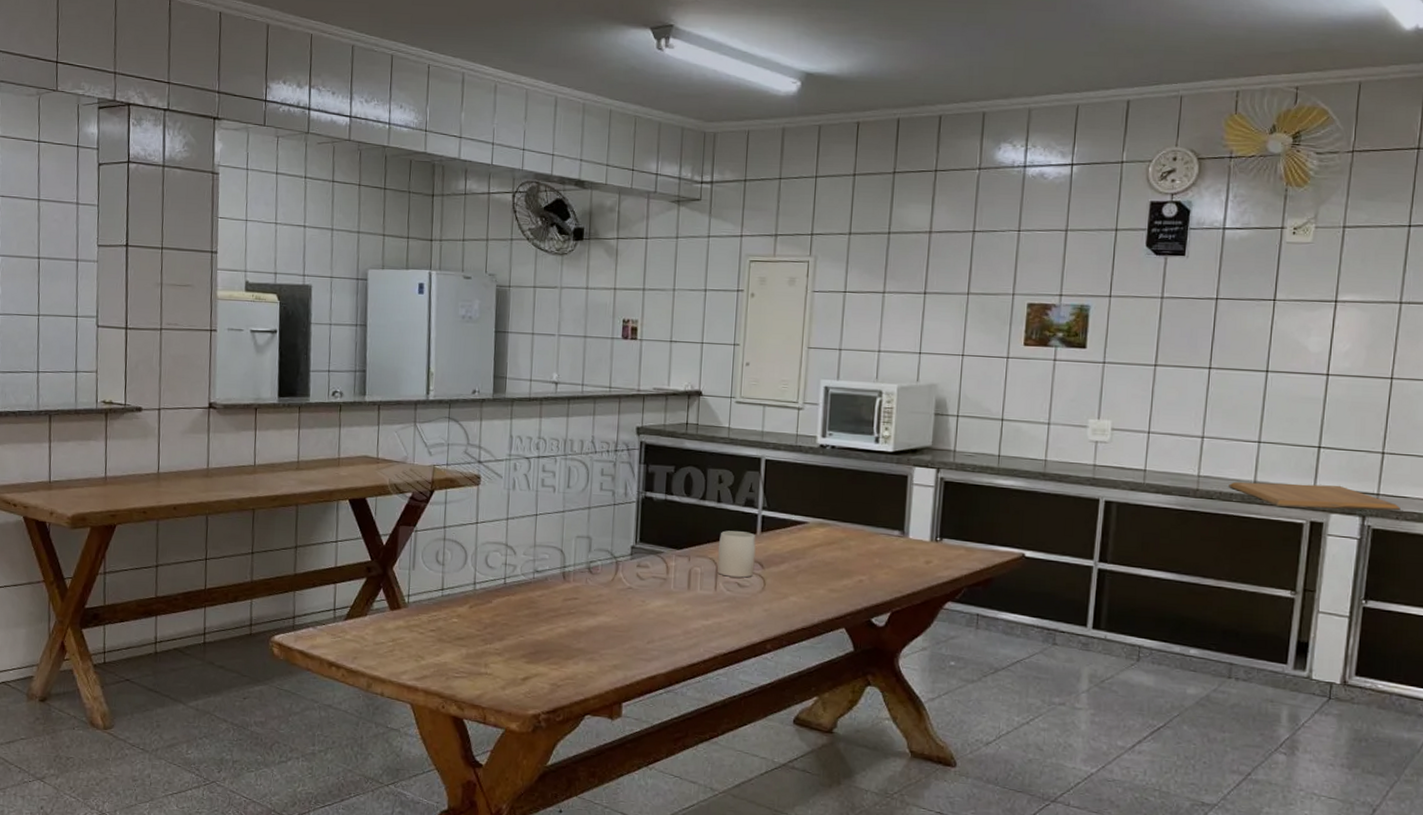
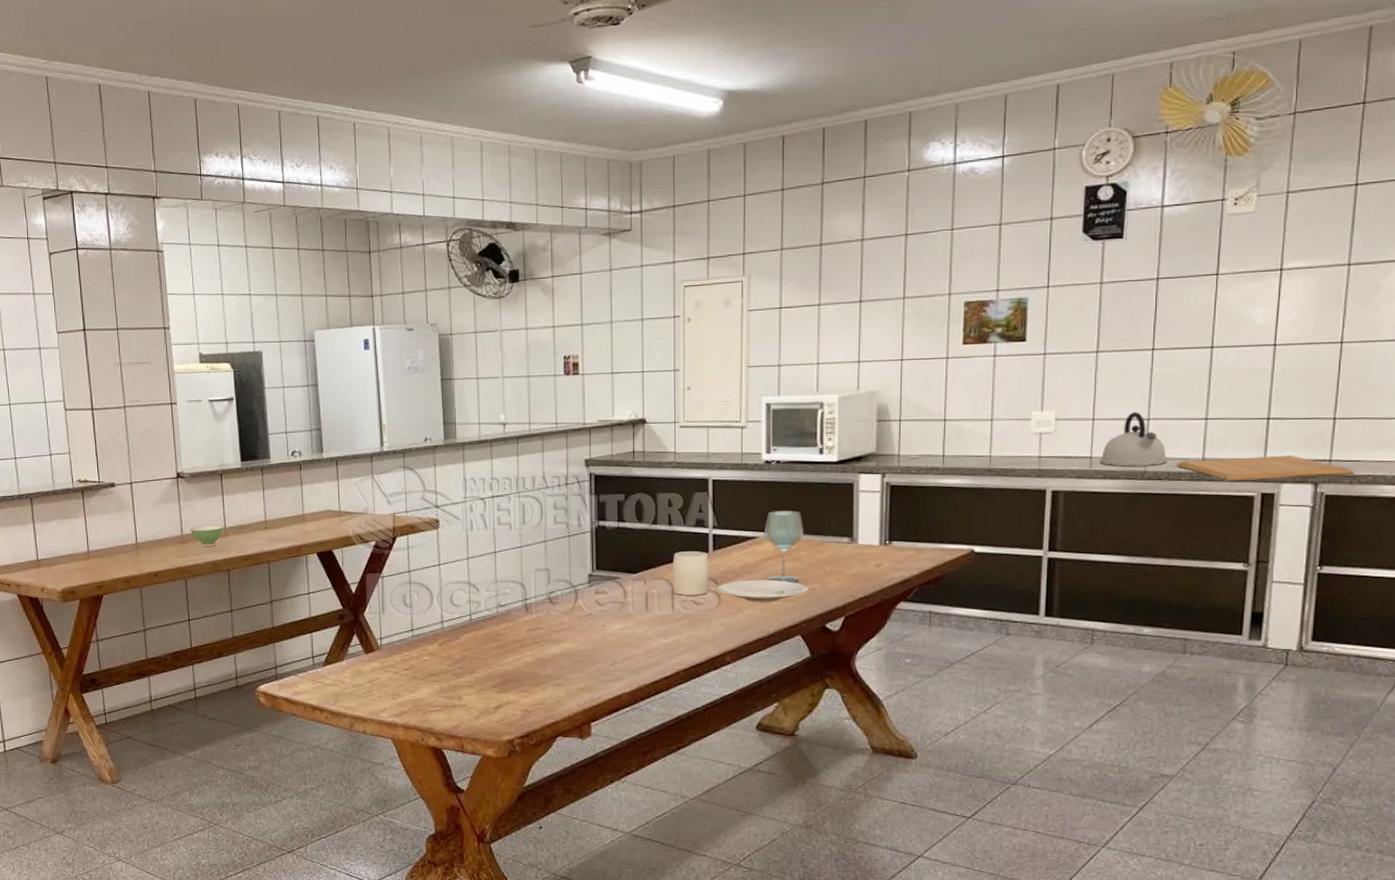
bowl: none [217,460,254,484] -> present [190,525,225,547]
plate: none [764,565,856,592] -> present [718,579,809,603]
wine glass: none [813,497,856,572] -> present [764,510,805,582]
kettle: none [1154,429,1220,485] -> present [1100,412,1168,467]

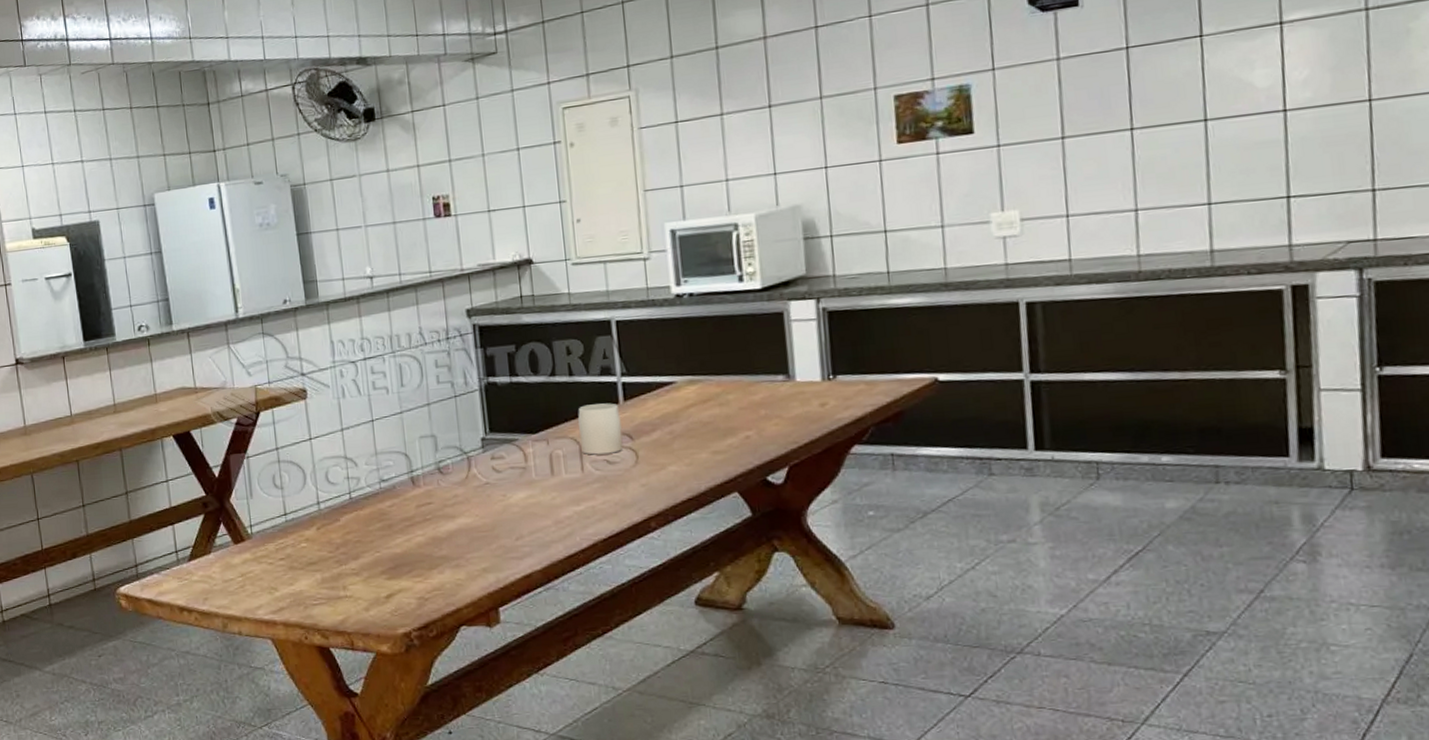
bowl: present [190,525,225,547] -> none [33,412,71,438]
plate: present [718,579,809,603] -> none [634,429,742,458]
wine glass: present [764,510,805,582] -> none [681,348,731,432]
kettle: present [1100,412,1168,467] -> none [1082,203,1167,268]
chopping board: present [1177,455,1354,481] -> none [1178,237,1409,275]

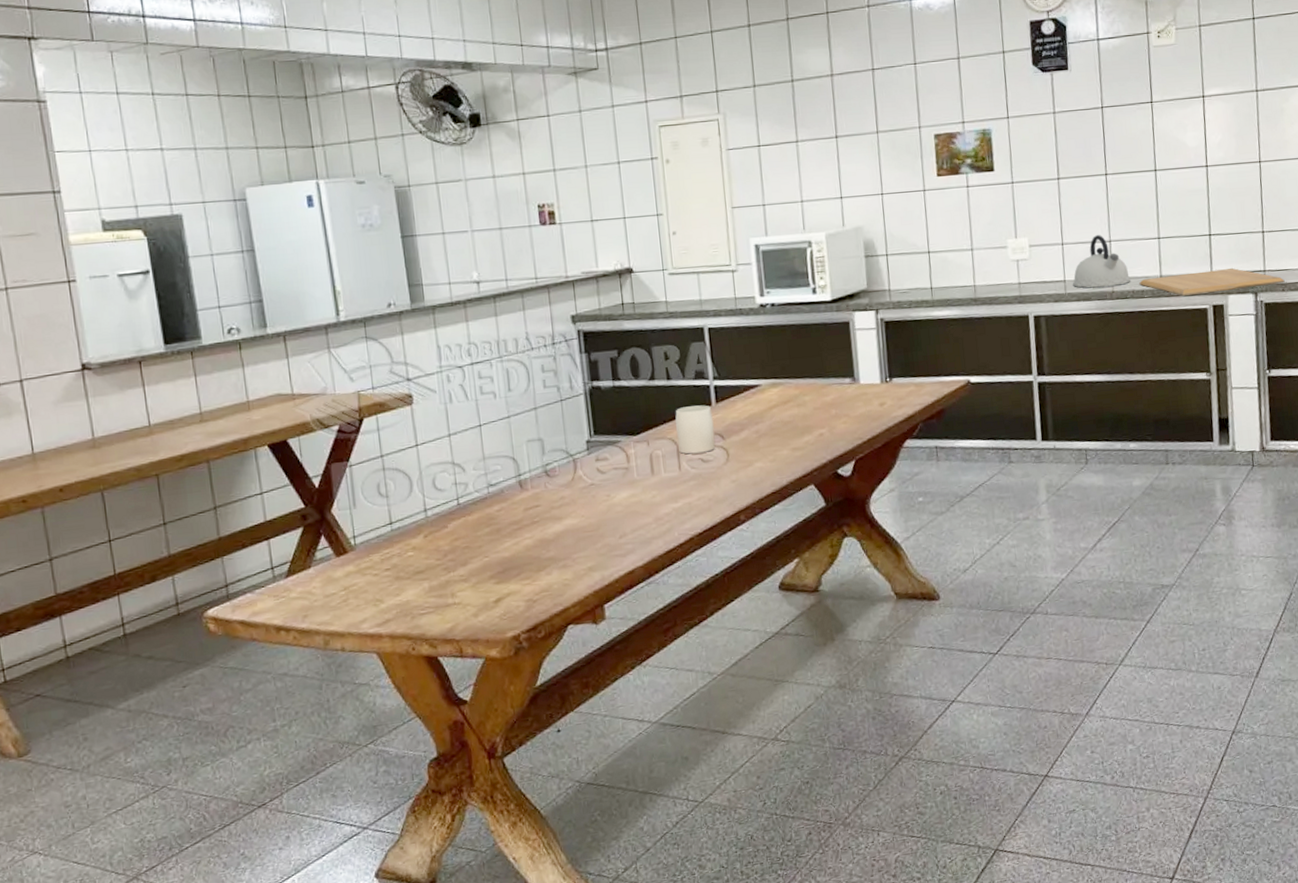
kettle: none [1082,203,1167,268] -> present [1073,235,1131,288]
chopping board: none [1178,237,1409,275] -> present [1139,267,1285,296]

